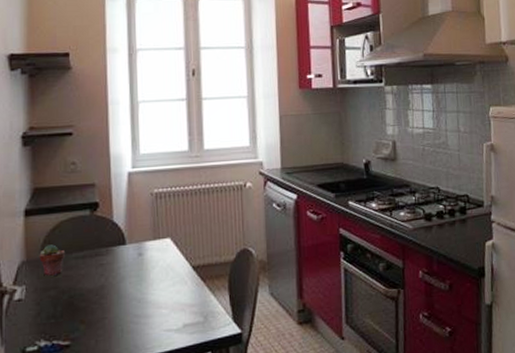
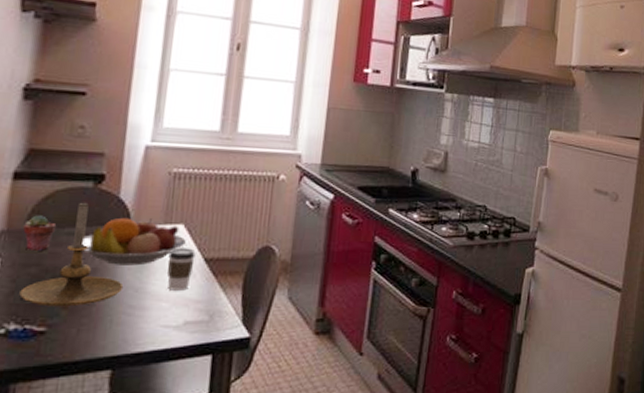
candle holder: none [44,228,128,323] -> present [19,202,124,307]
fruit bowl: none [88,236,176,281] -> present [82,217,188,266]
coffee cup: none [161,258,184,298] -> present [167,247,196,291]

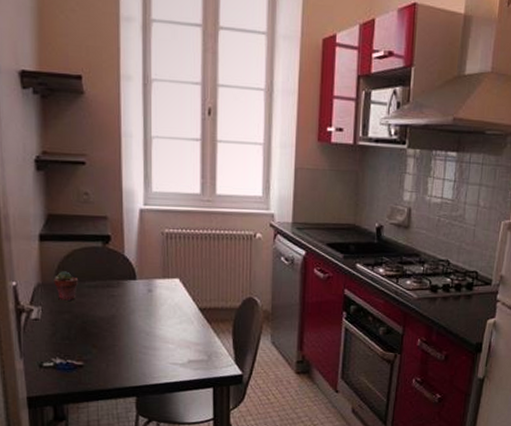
candle holder: present [19,202,124,307] -> none [59,259,137,346]
fruit bowl: present [82,217,188,266] -> none [100,273,184,314]
coffee cup: present [167,247,196,291] -> none [169,298,191,335]

